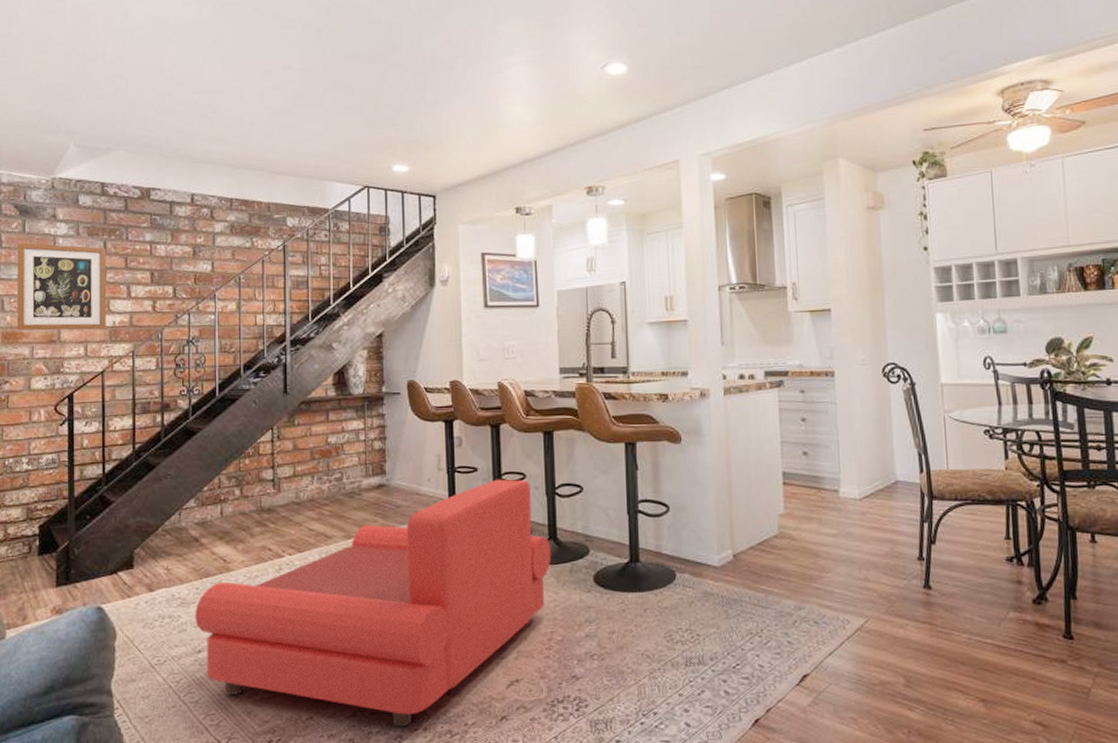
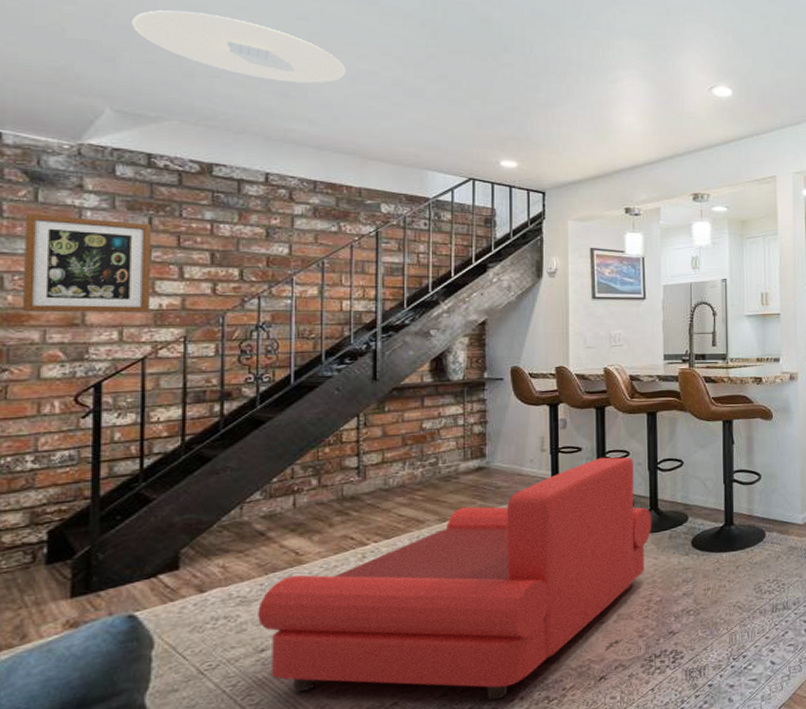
ceiling light: none [87,47,254,105] -> present [132,10,346,84]

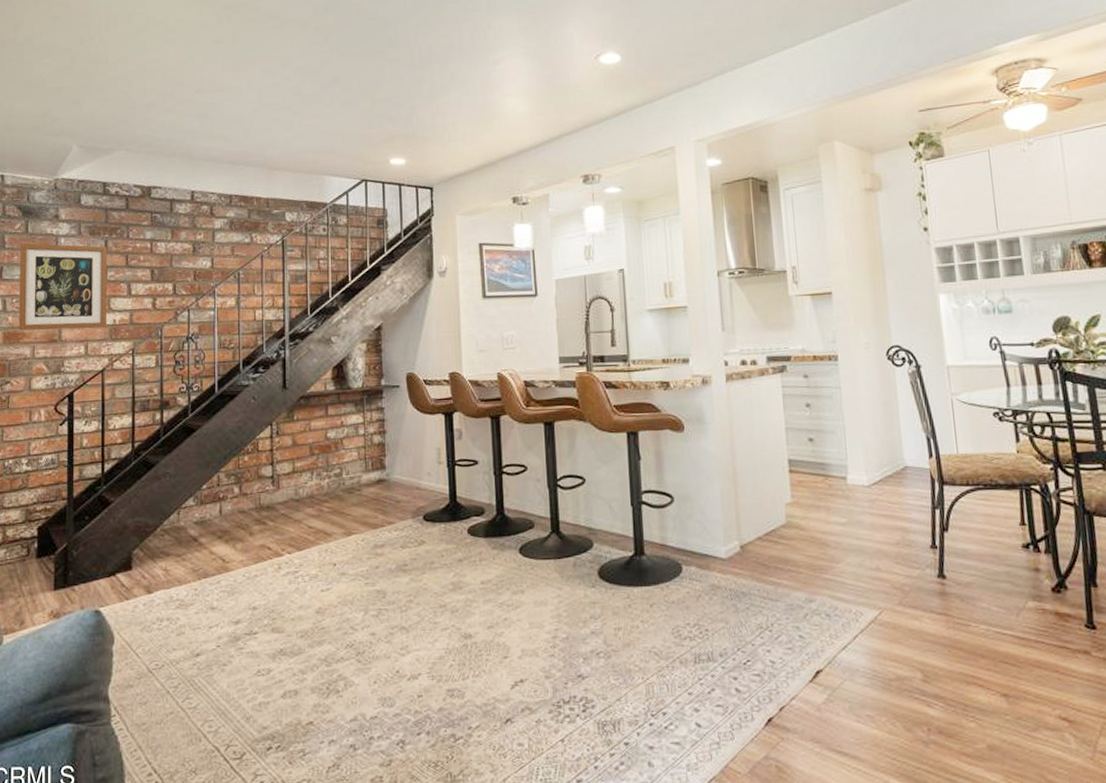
ceiling light: present [132,10,346,84] -> none [90,49,253,104]
armchair: present [258,457,652,701] -> none [193,471,555,731]

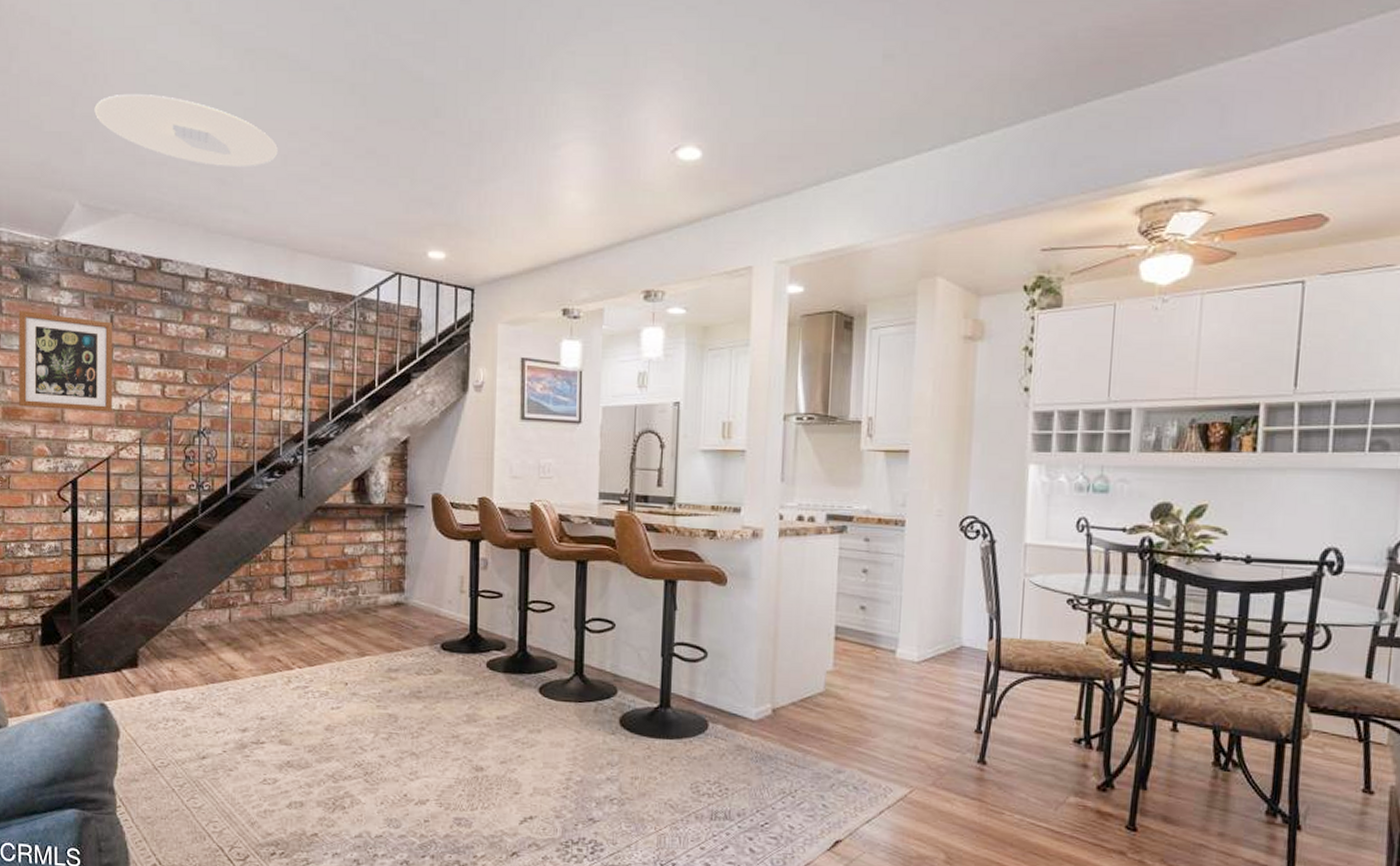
ceiling light: none [90,49,253,104] -> present [94,93,278,168]

